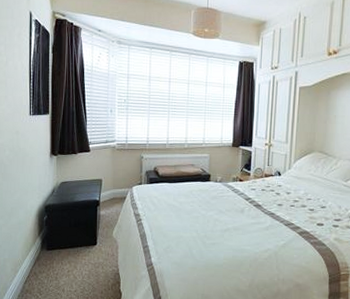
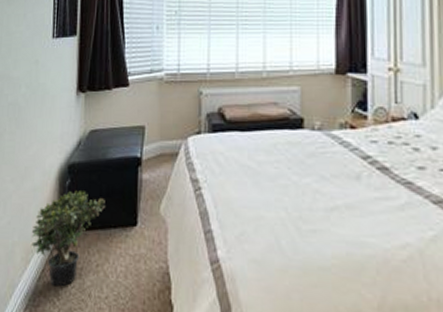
potted plant: none [18,223,73,286] -> present [31,190,105,287]

